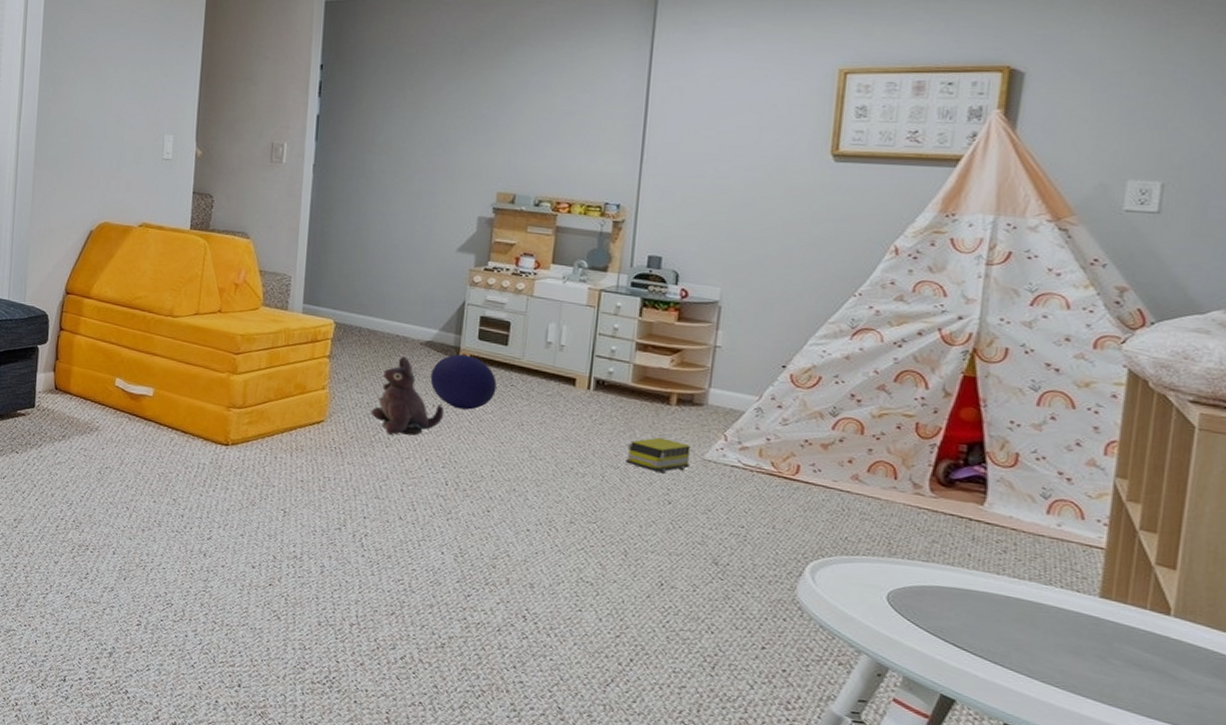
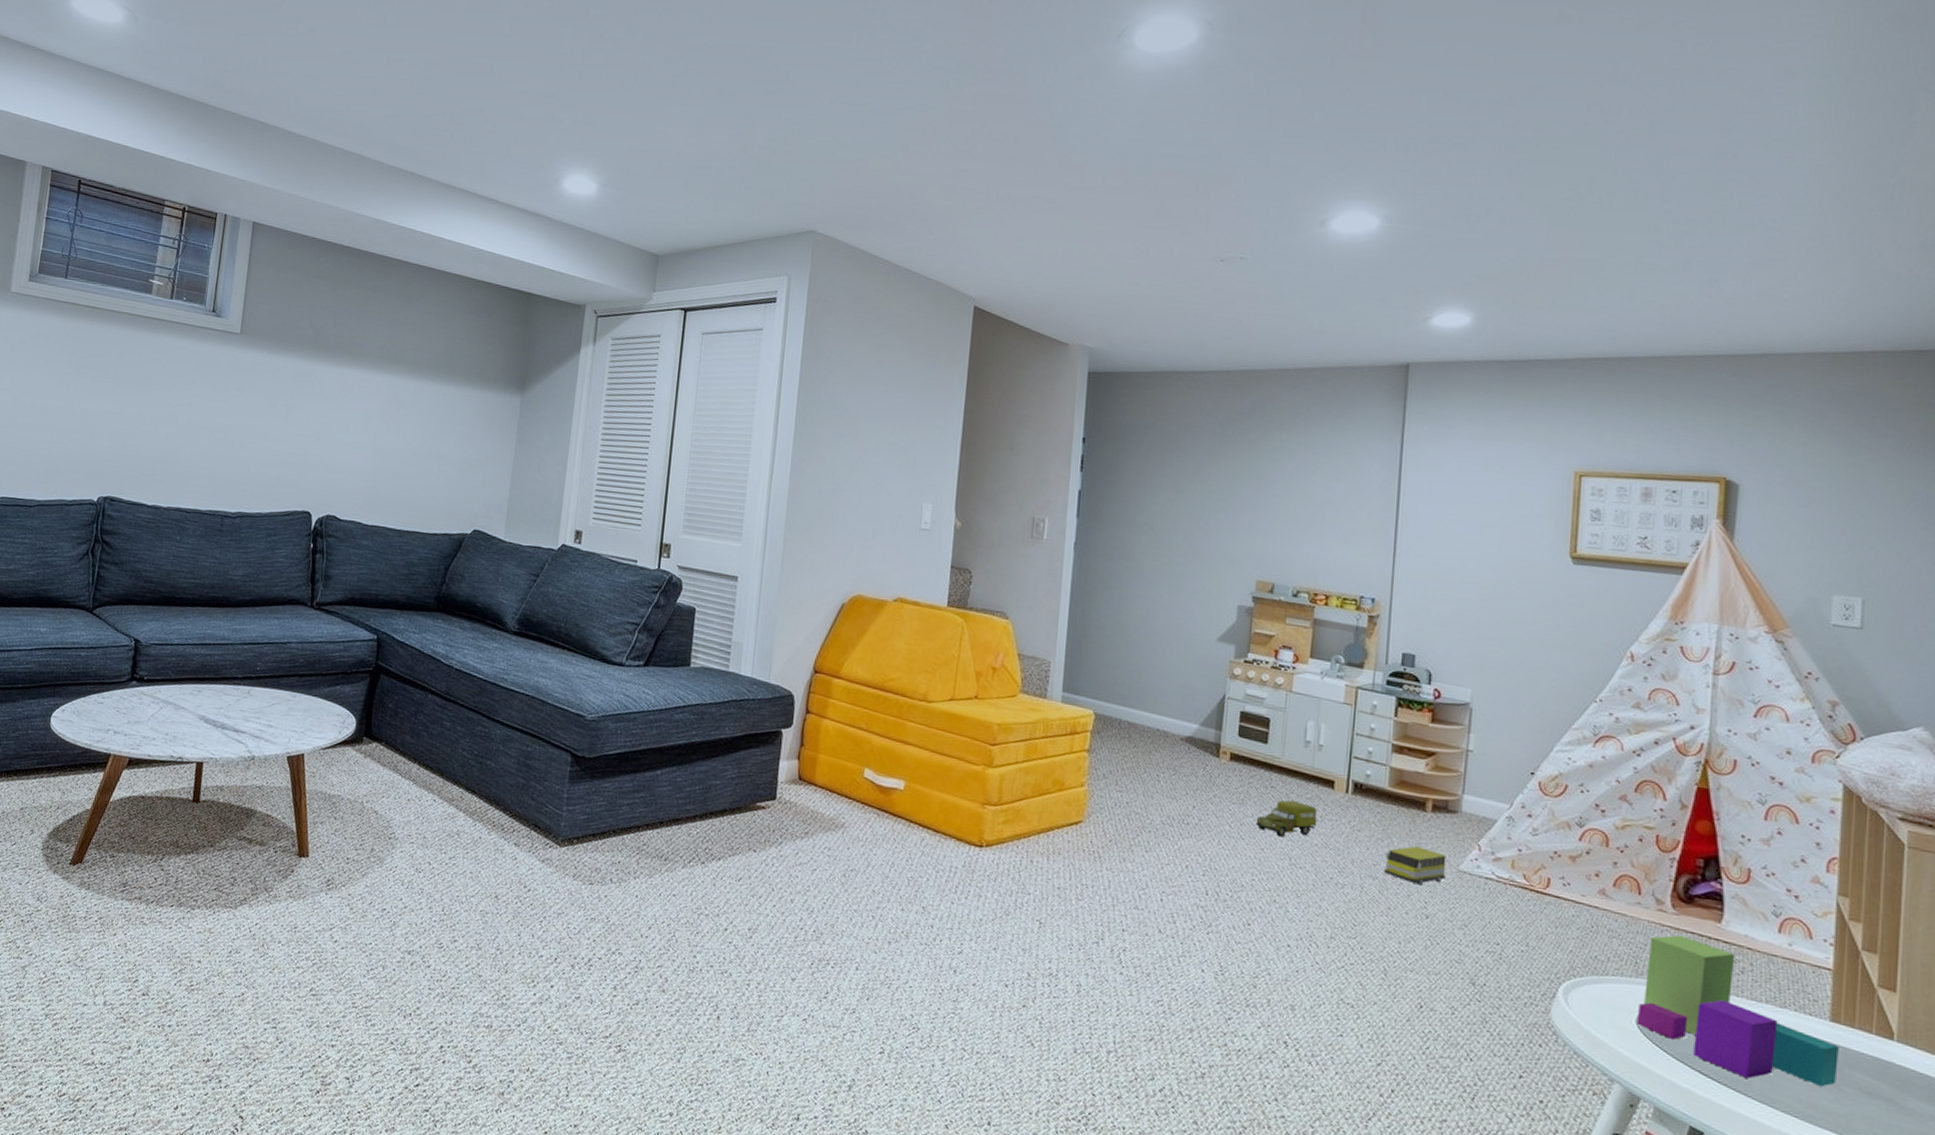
plush toy: present [370,356,445,436] -> none [1130,752,1205,840]
ball: present [430,354,497,410] -> none [1190,751,1257,813]
toy truck: none [495,397,558,432] -> present [1255,800,1318,838]
toy blocks: none [887,517,1108,659] -> present [1636,935,1839,1087]

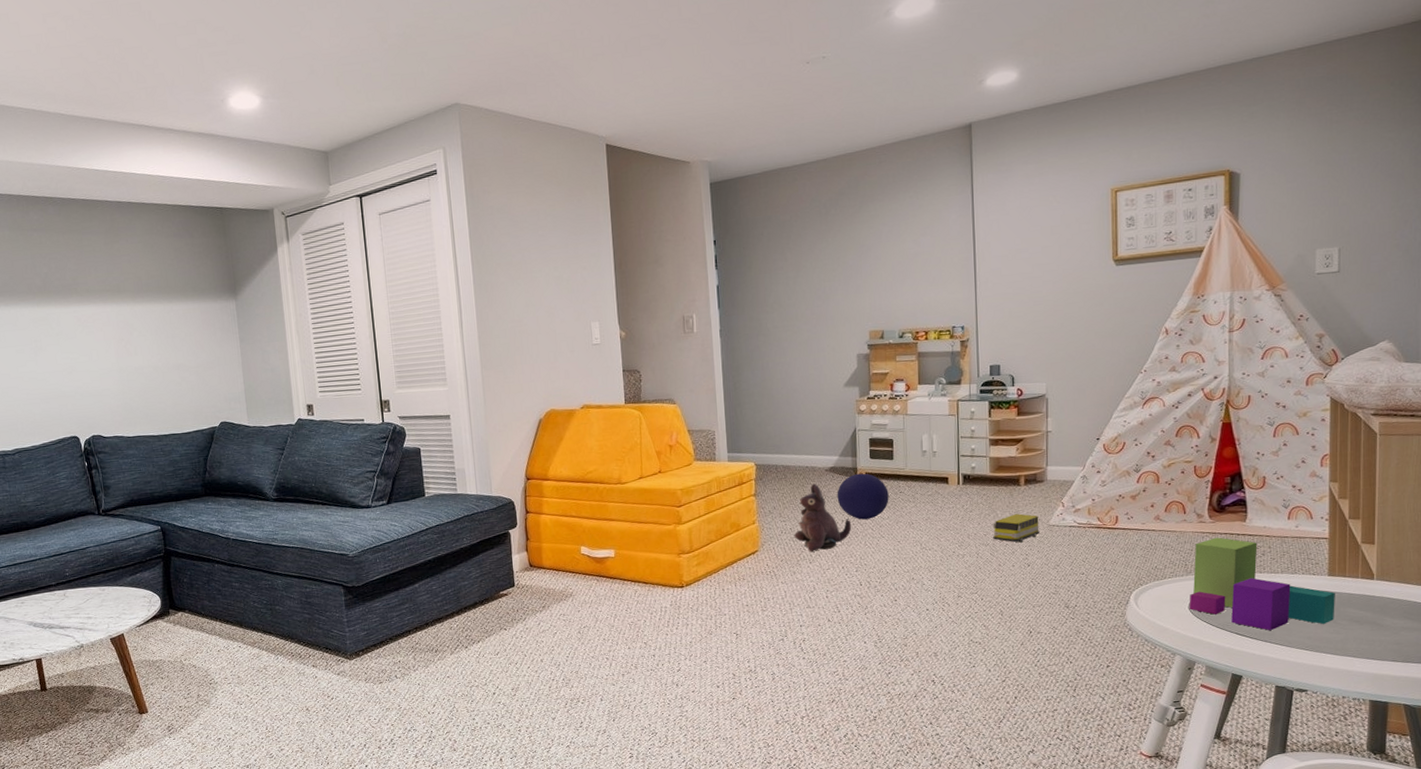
plush toy: none [1130,752,1205,840] -> present [793,483,852,552]
ball: none [1190,751,1257,813] -> present [837,473,889,520]
toy truck: present [1255,800,1318,838] -> none [891,499,938,530]

